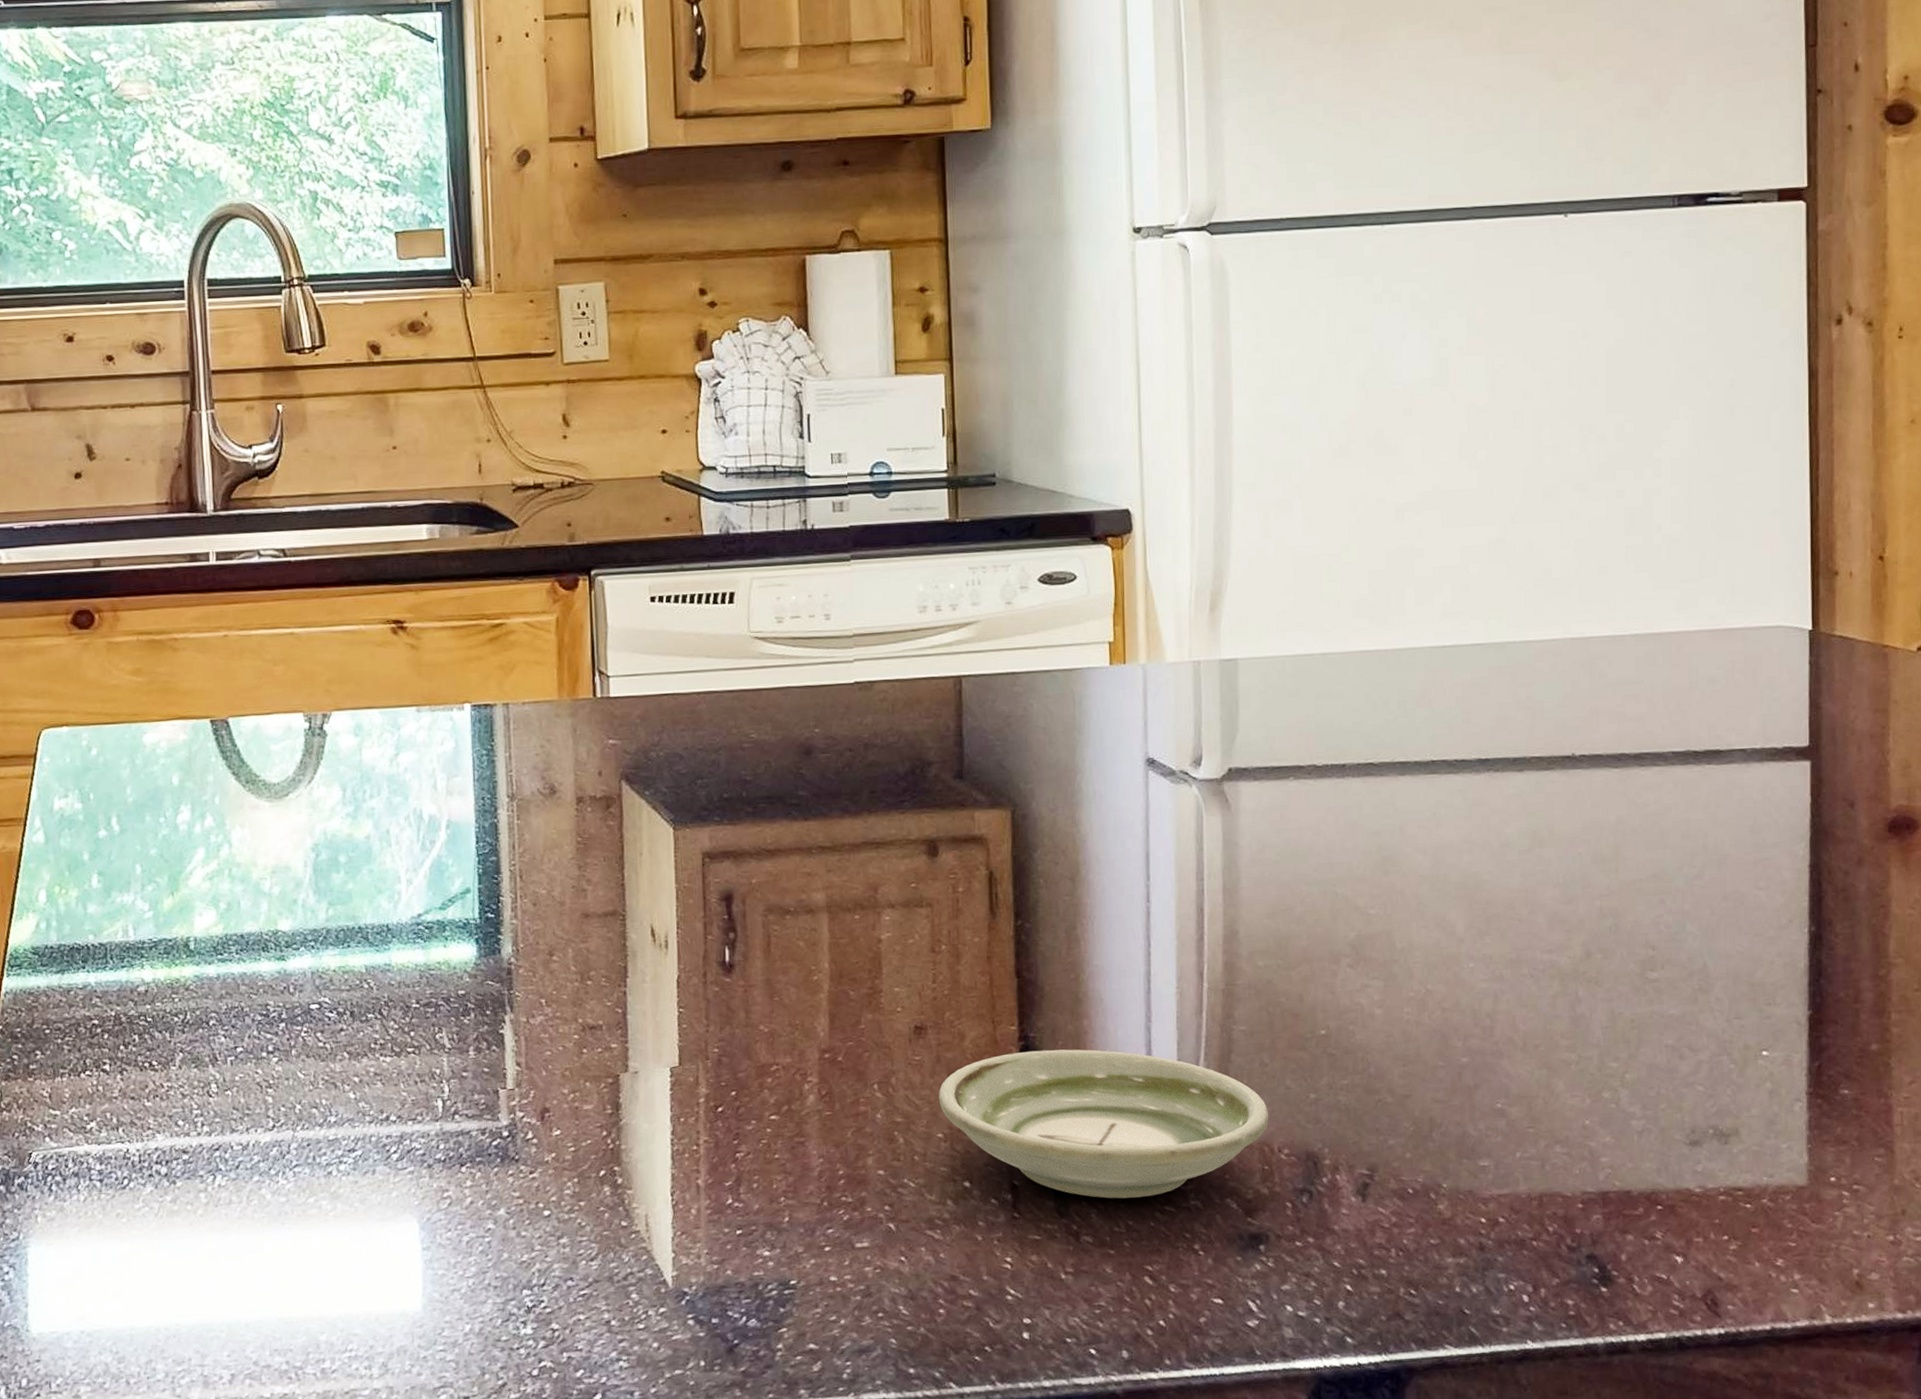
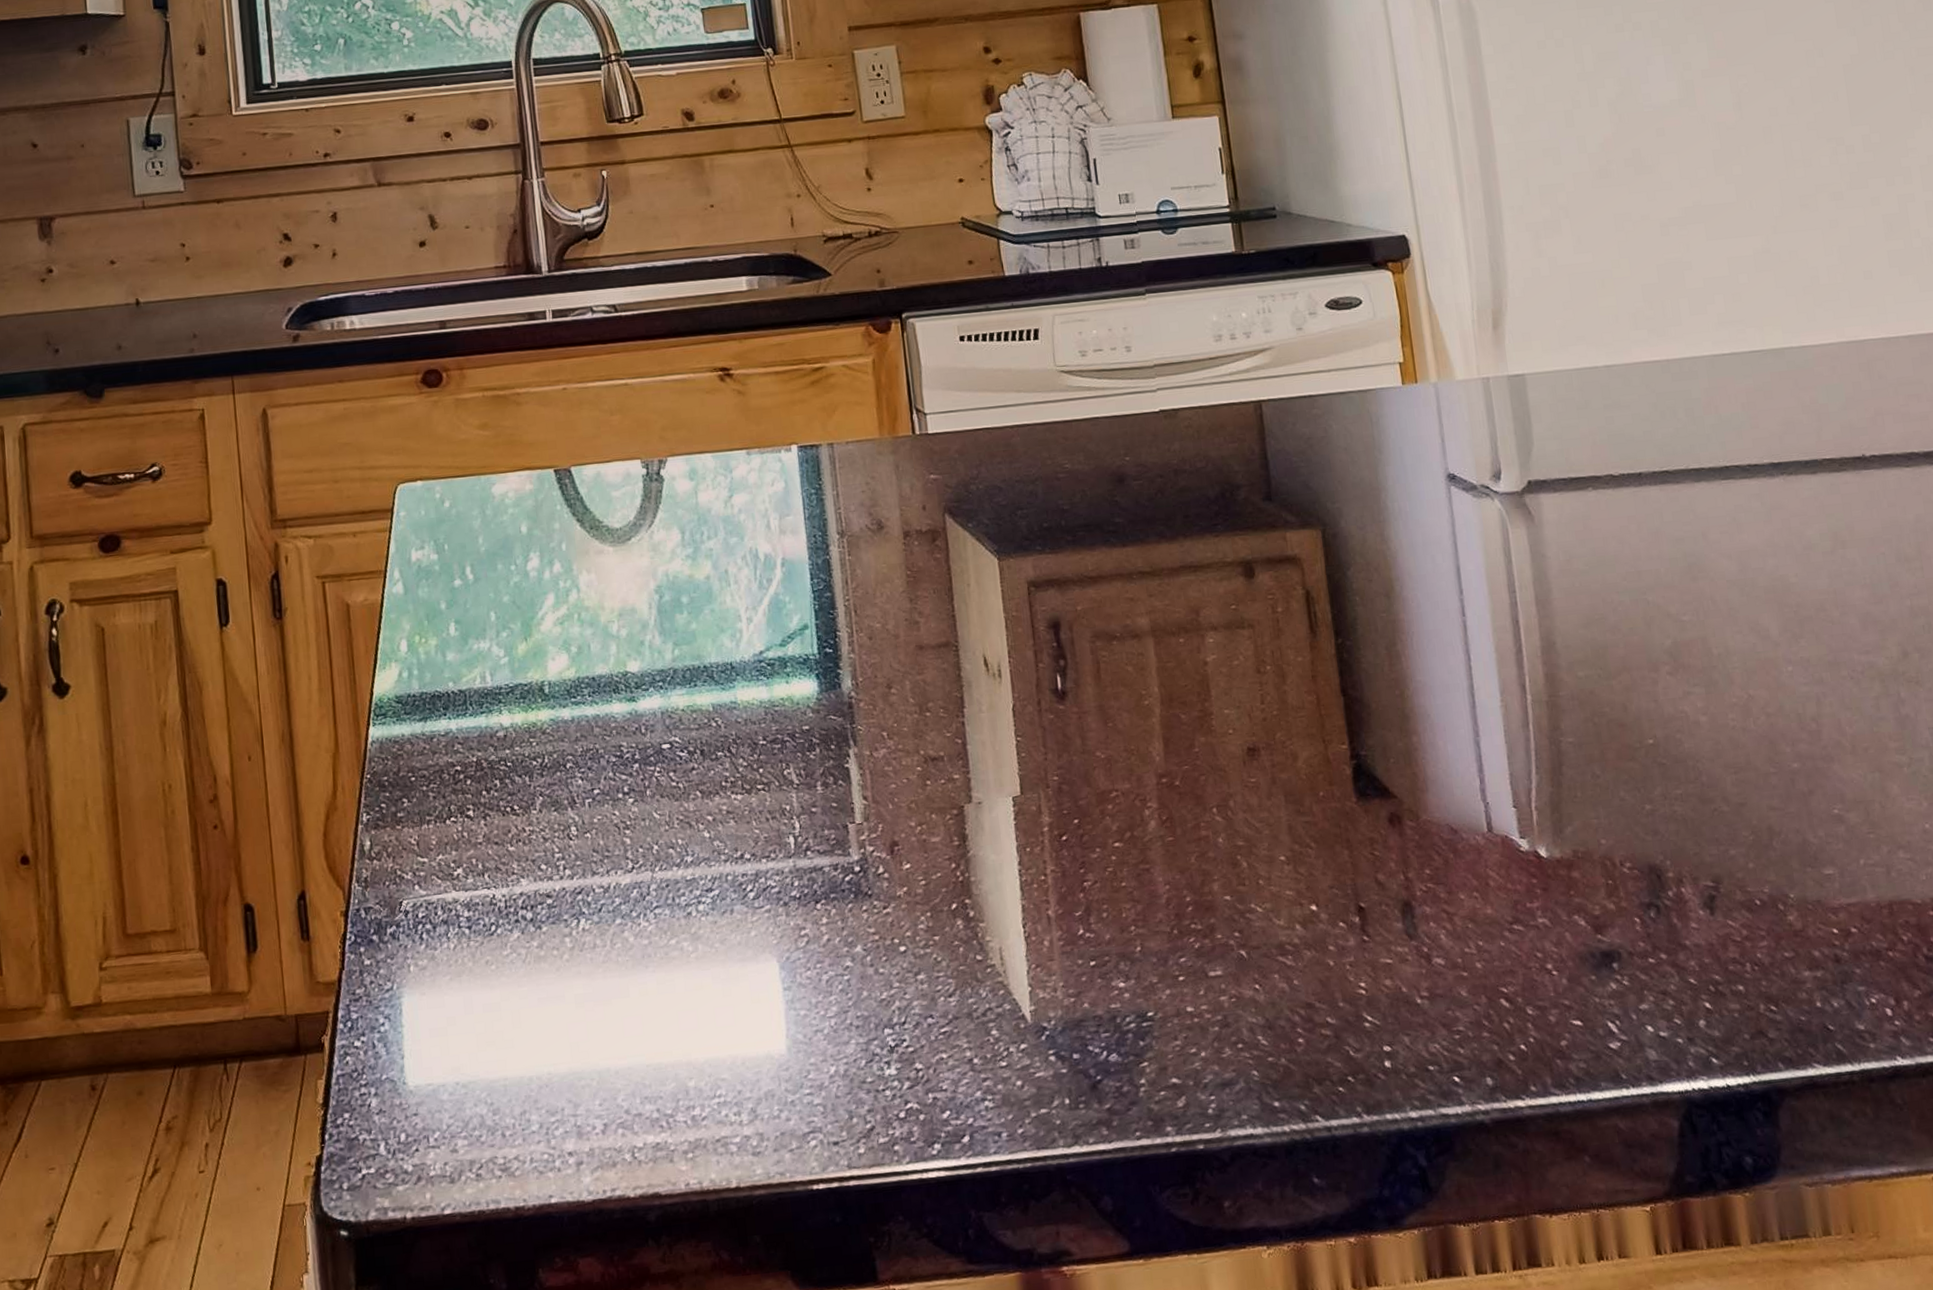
saucer: present [938,1049,1269,1199] -> none [1277,766,1607,919]

